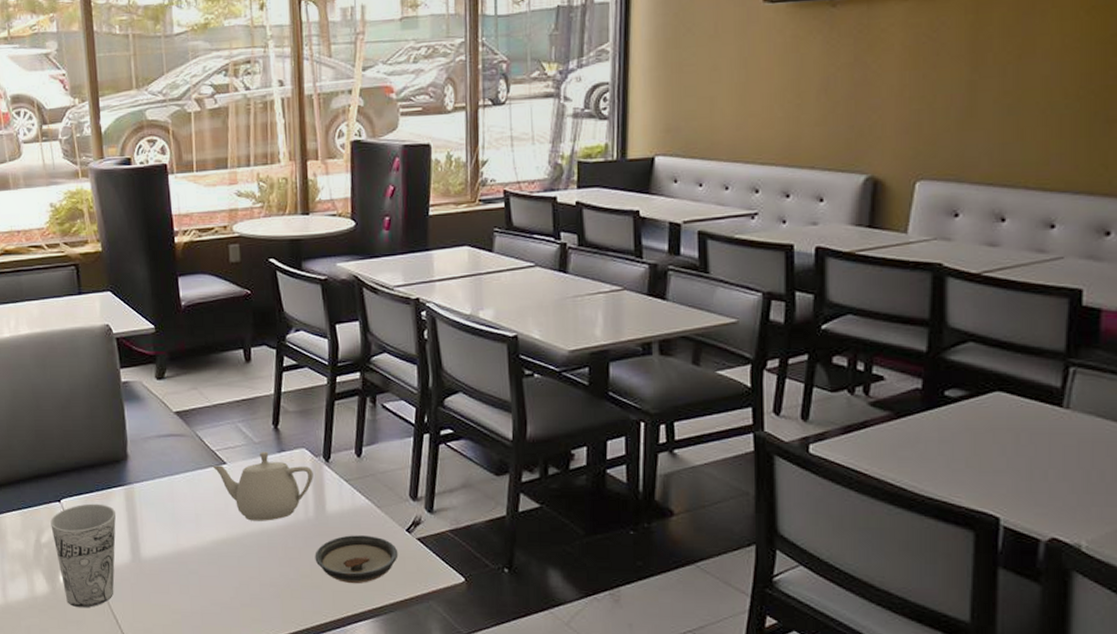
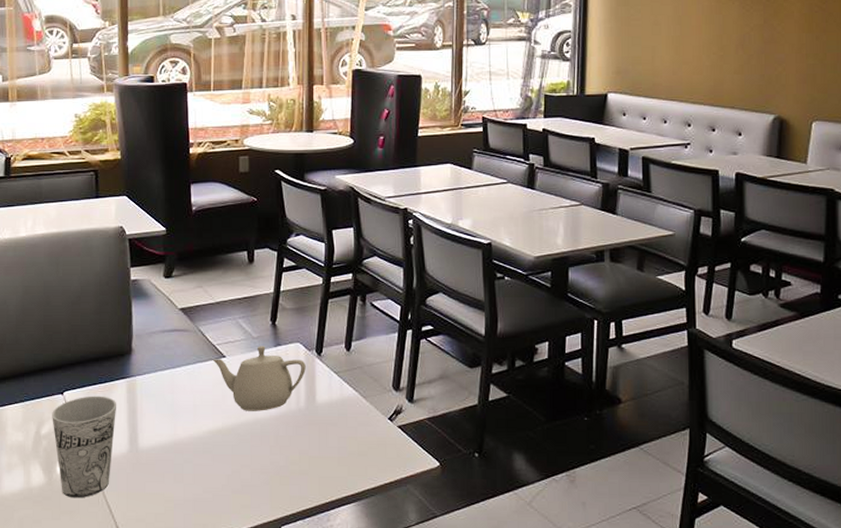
saucer: present [315,535,399,583] -> none [304,424,381,469]

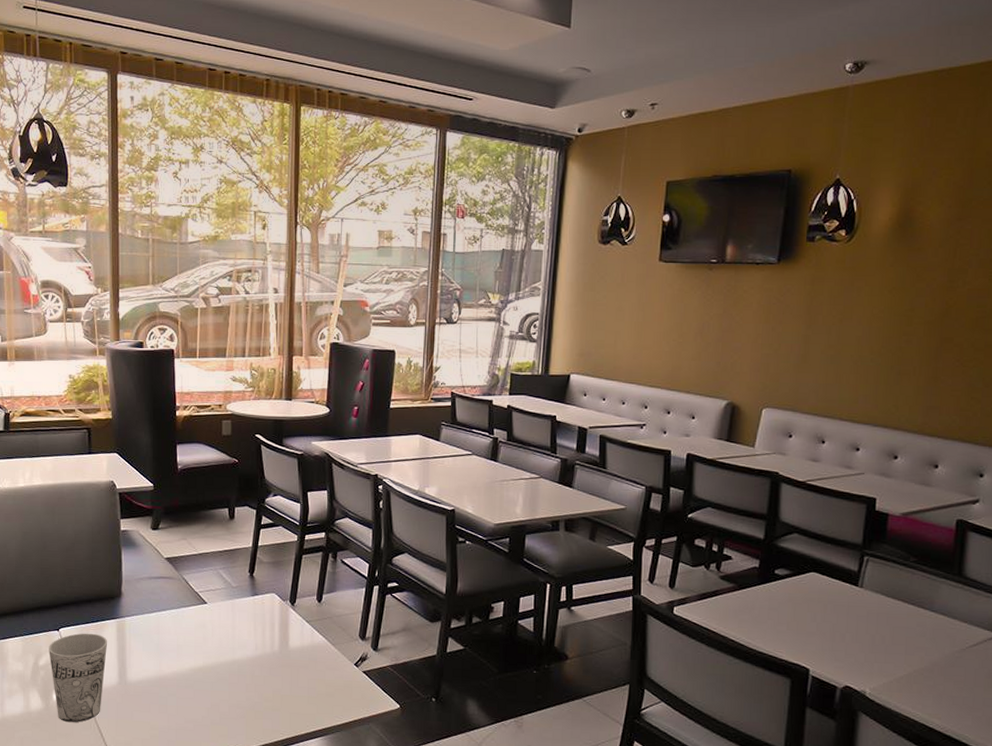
teapot: present [213,346,306,411] -> none [196,594,280,653]

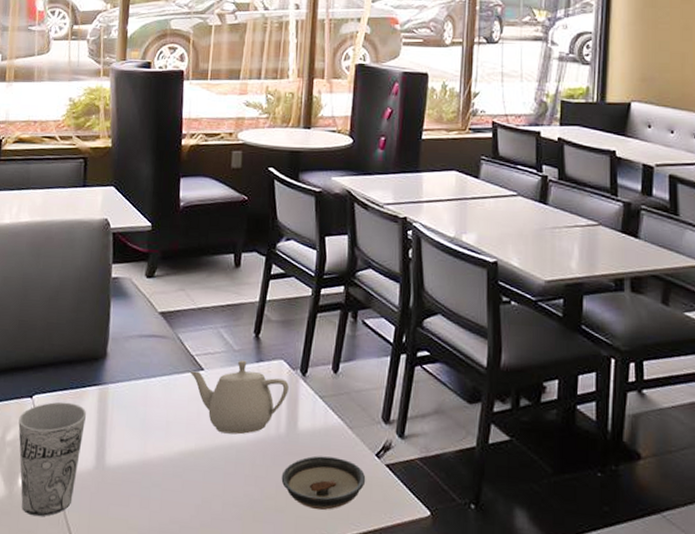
teapot: none [196,594,280,653] -> present [190,360,289,435]
saucer: none [277,667,347,707] -> present [281,456,366,510]

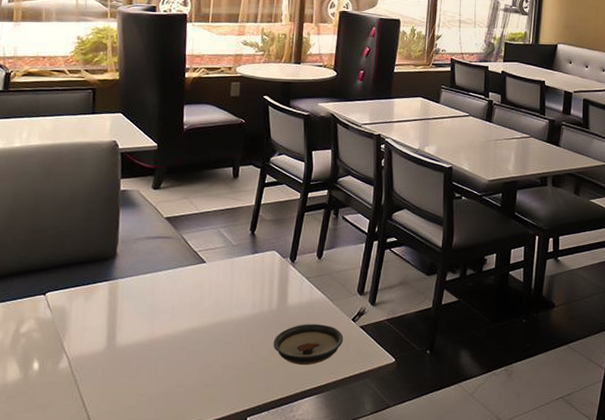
cup: present [18,401,87,517] -> none [32,296,98,393]
teapot: present [190,360,289,435] -> none [194,253,280,312]

